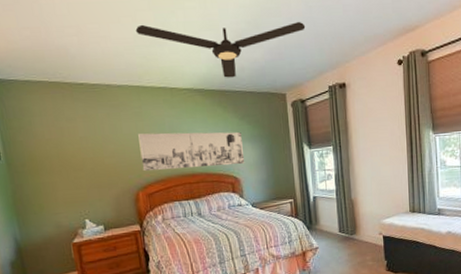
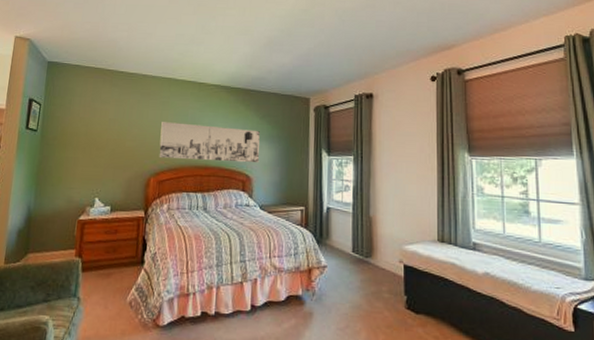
ceiling fan: present [135,21,306,78] -> none [178,26,337,79]

